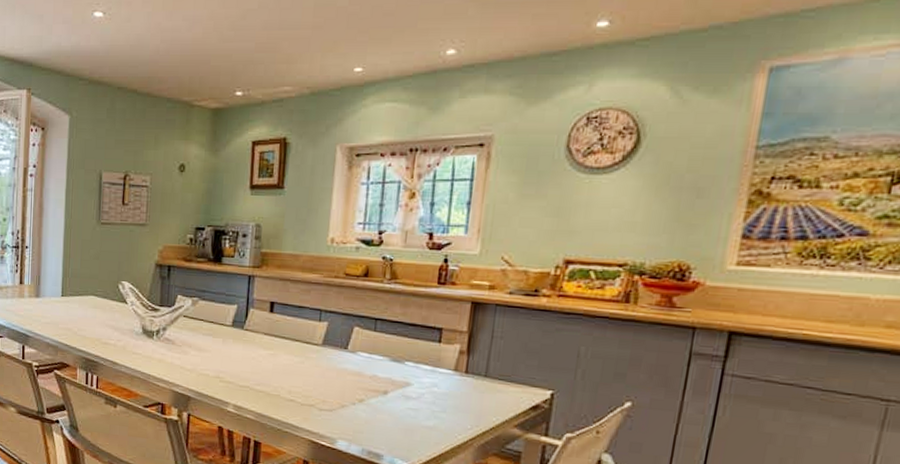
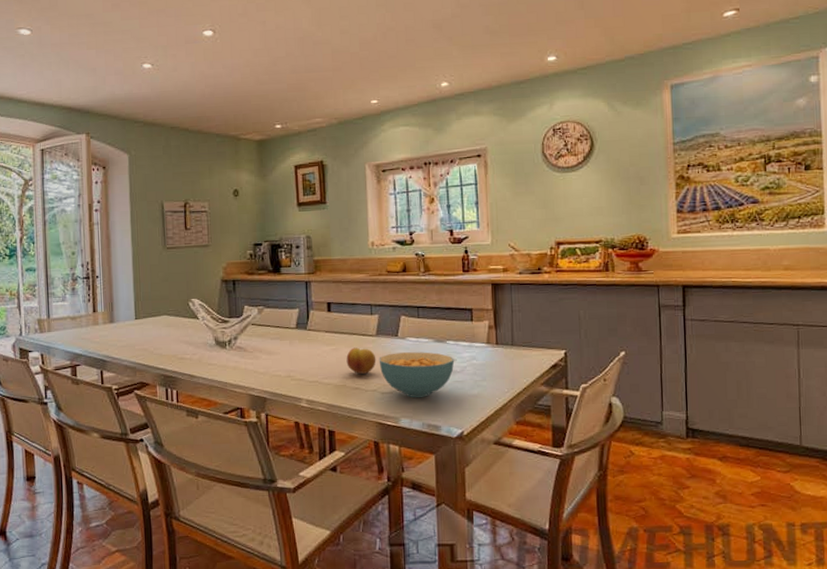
fruit: none [283,355,319,386] -> present [346,347,376,374]
cereal bowl: none [321,367,411,422] -> present [379,352,455,398]

